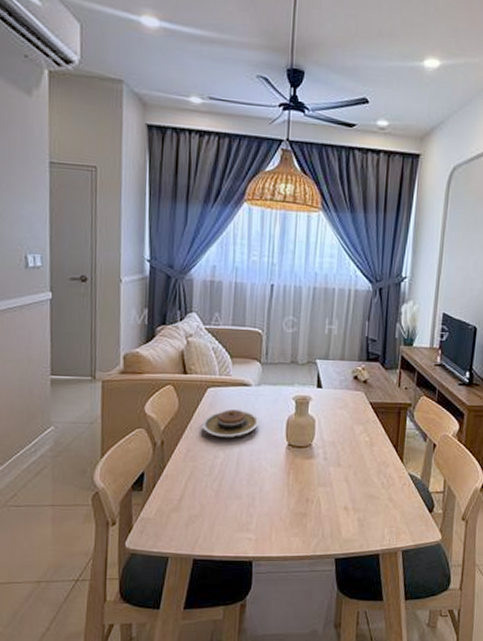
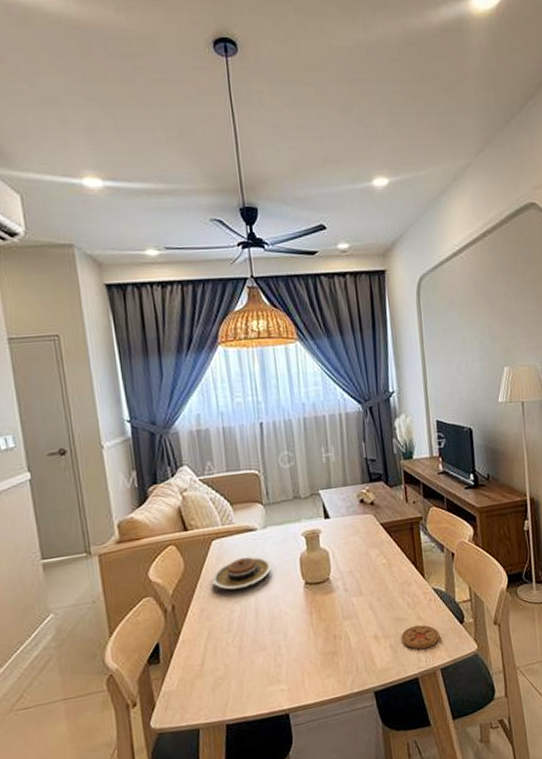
coaster: none [369,506,407,529] -> present [401,624,440,650]

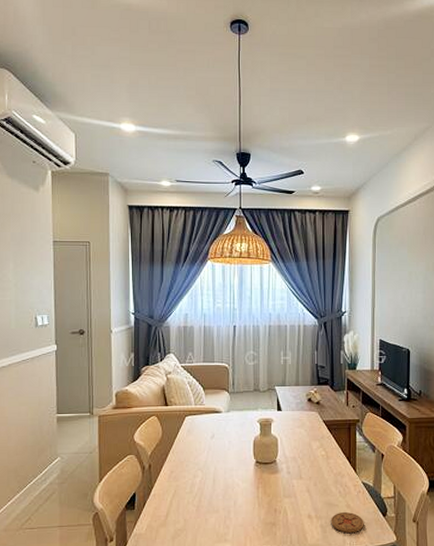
plate: present [212,556,272,590] -> none [182,434,230,459]

